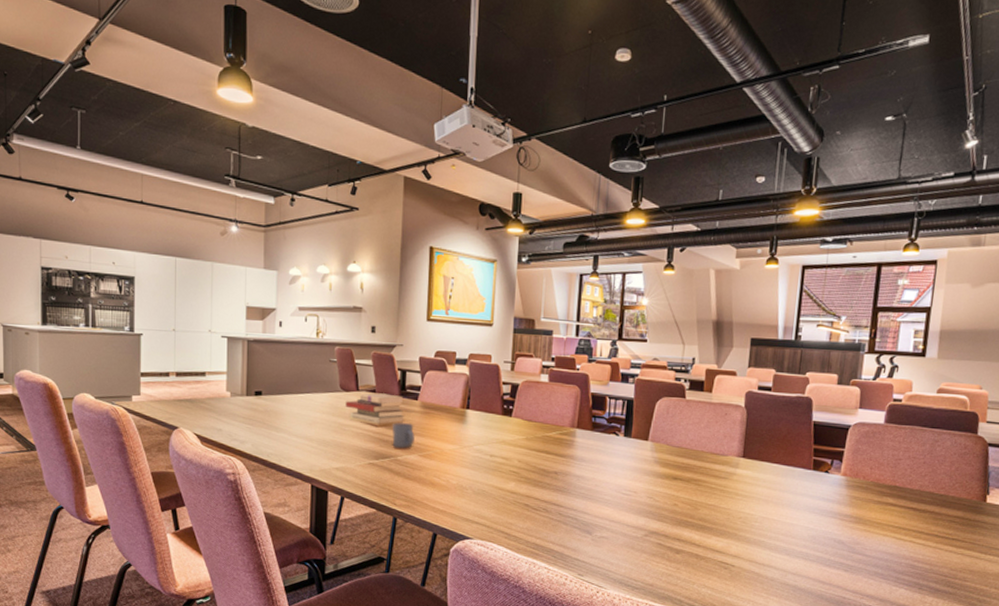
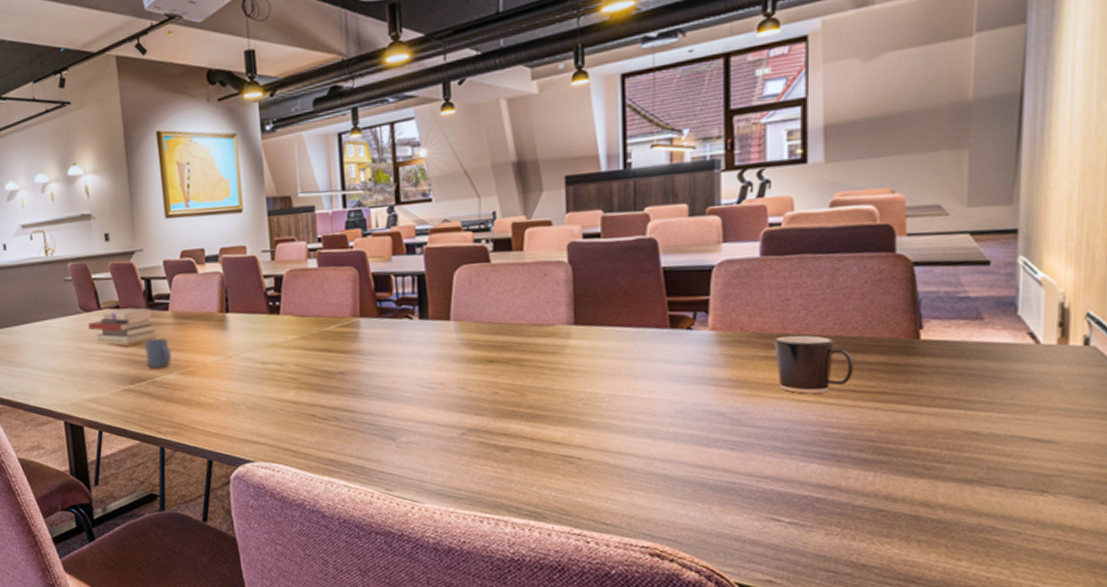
mug: none [885,487,940,535] -> present [774,334,854,394]

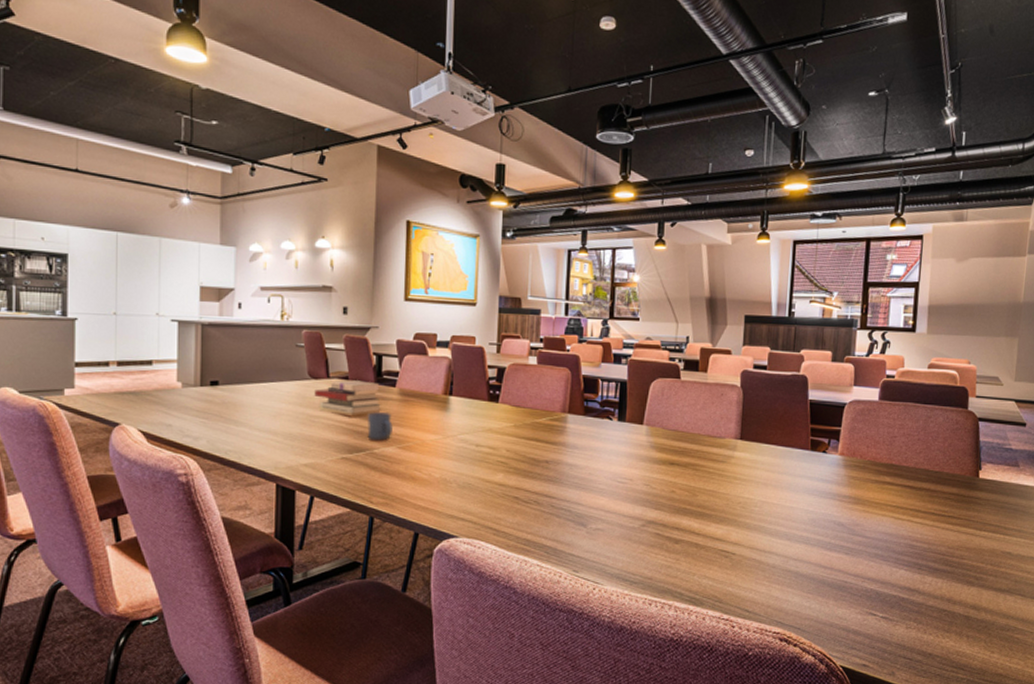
mug: present [774,334,854,394] -> none [882,465,935,514]

